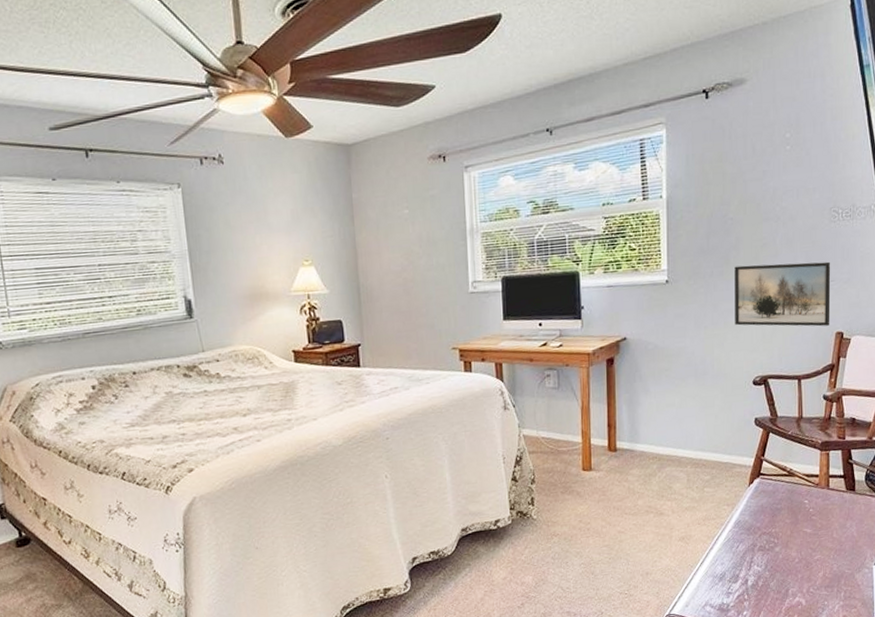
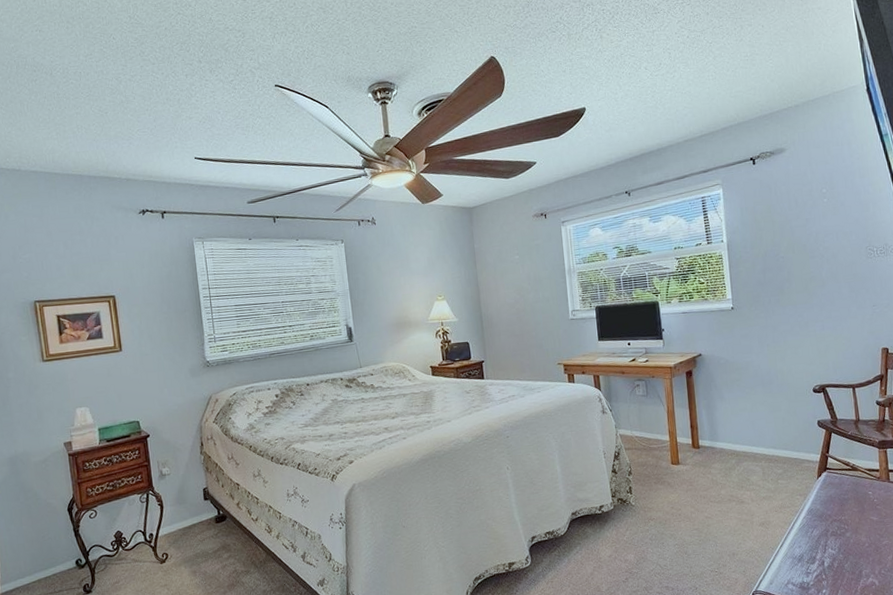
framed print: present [734,261,831,327] -> none [788,290,876,344]

